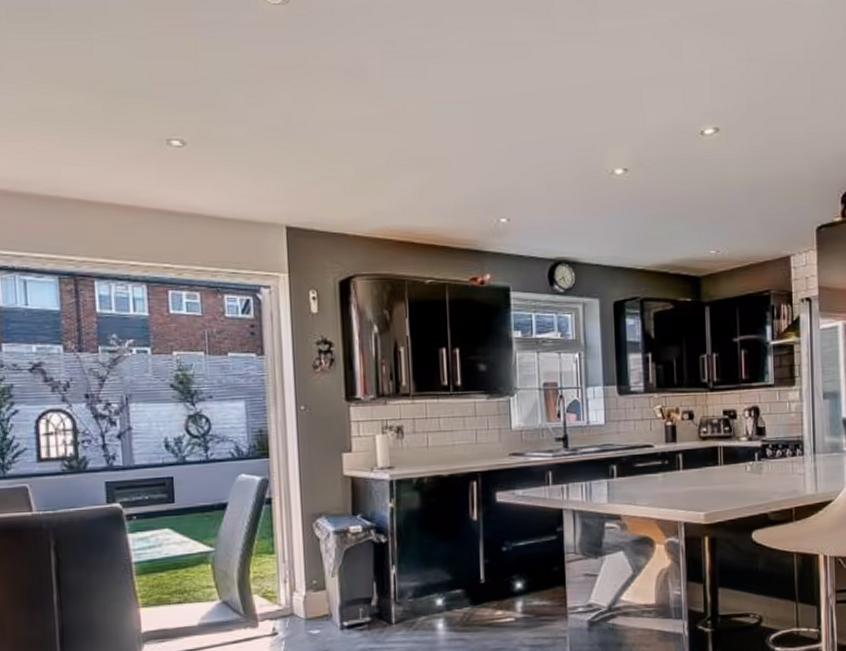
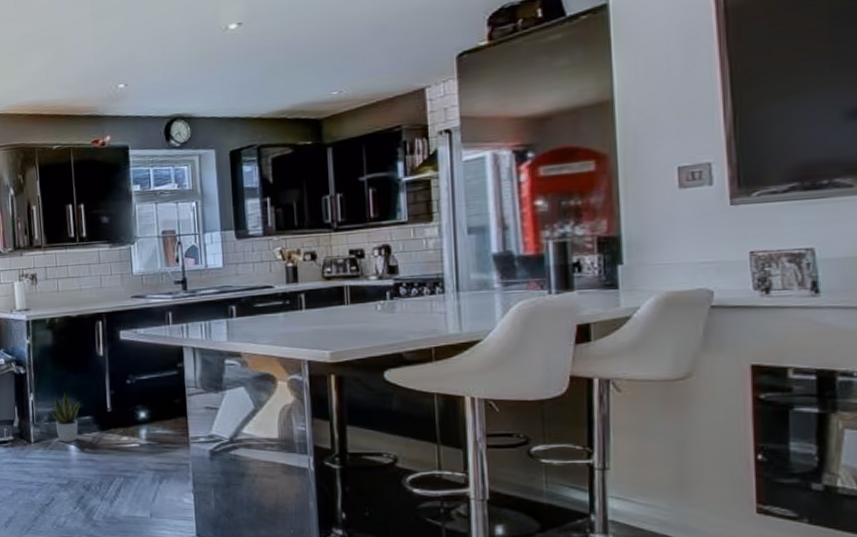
potted plant: none [416,563,451,621] -> present [51,393,81,442]

